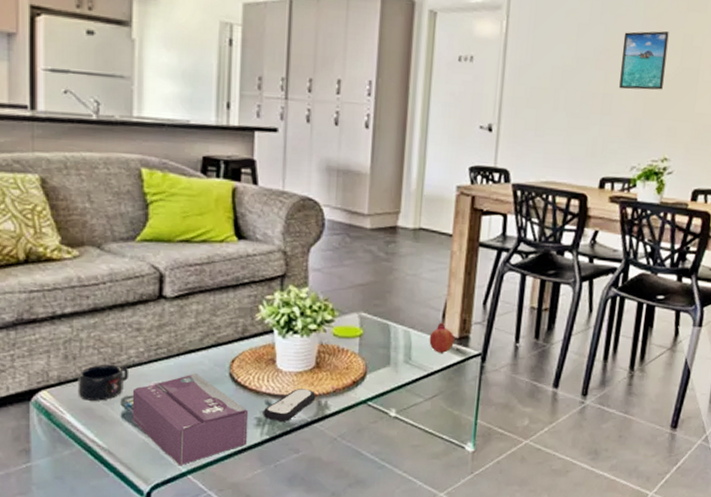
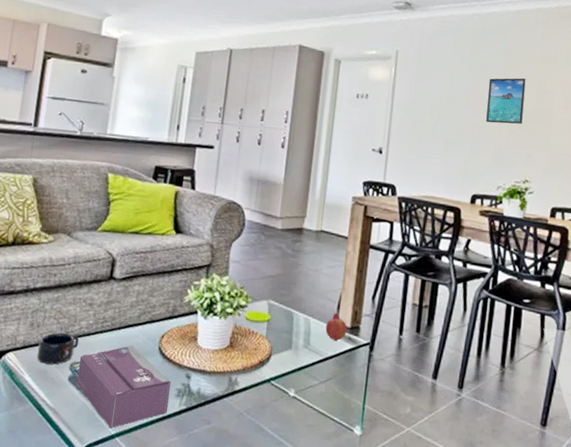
remote control: present [263,389,316,422] -> none [183,365,228,394]

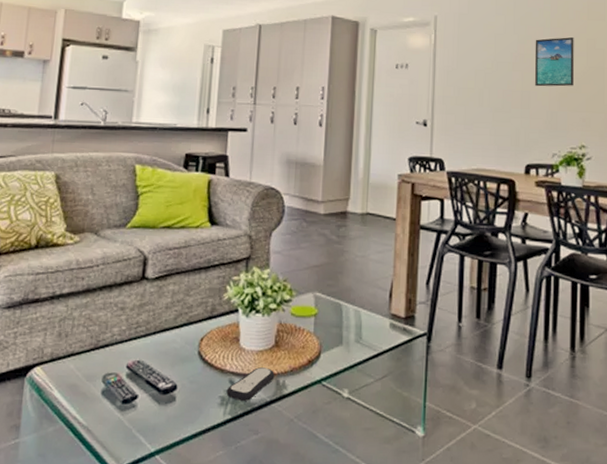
mug: present [36,332,79,365] -> none [66,341,111,378]
tissue box: present [76,345,171,429] -> none [110,351,214,446]
remote control: none [183,365,228,394] -> present [226,367,275,401]
fruit: present [325,312,347,342] -> none [378,302,401,334]

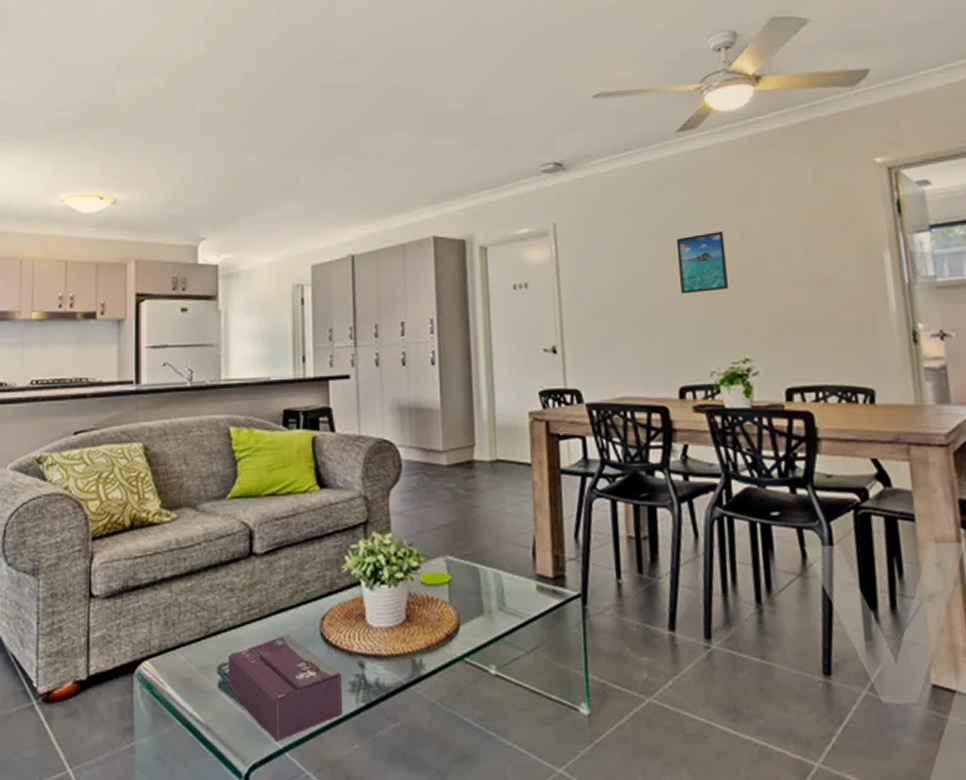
tissue box: none [110,351,214,446] -> present [228,635,343,742]
remote control: present [226,367,275,401] -> none [356,646,410,685]

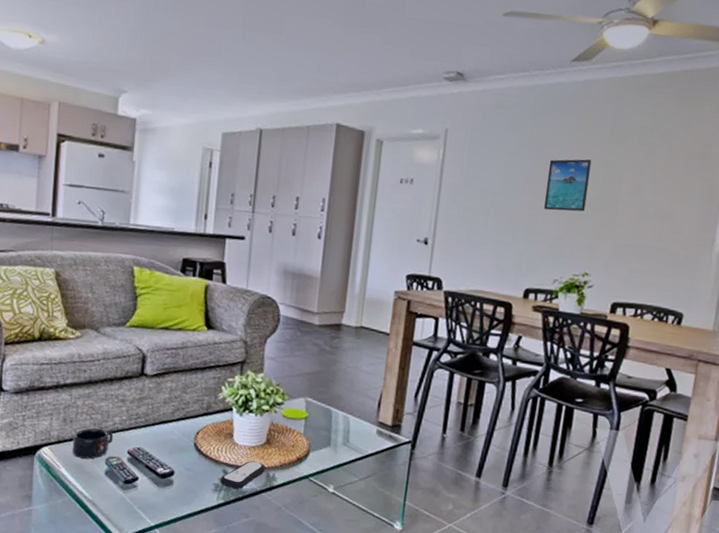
mug: none [177,629,223,670] -> present [72,428,113,459]
tissue box: present [228,635,343,742] -> none [113,441,208,521]
remote control: none [356,646,410,685] -> present [220,461,266,489]

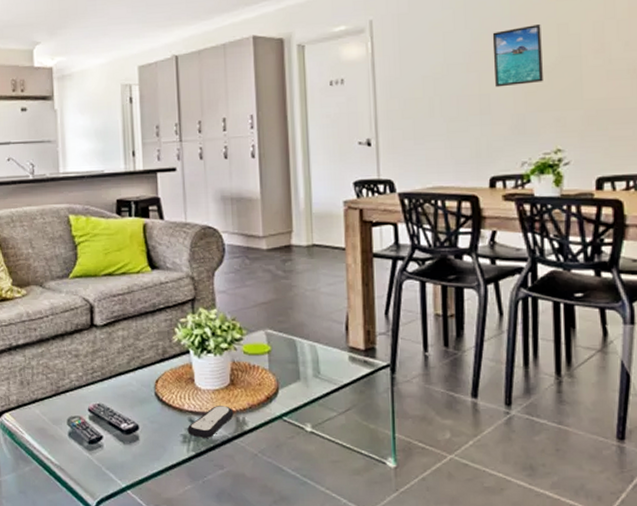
mug: present [72,428,113,459] -> none [32,388,71,421]

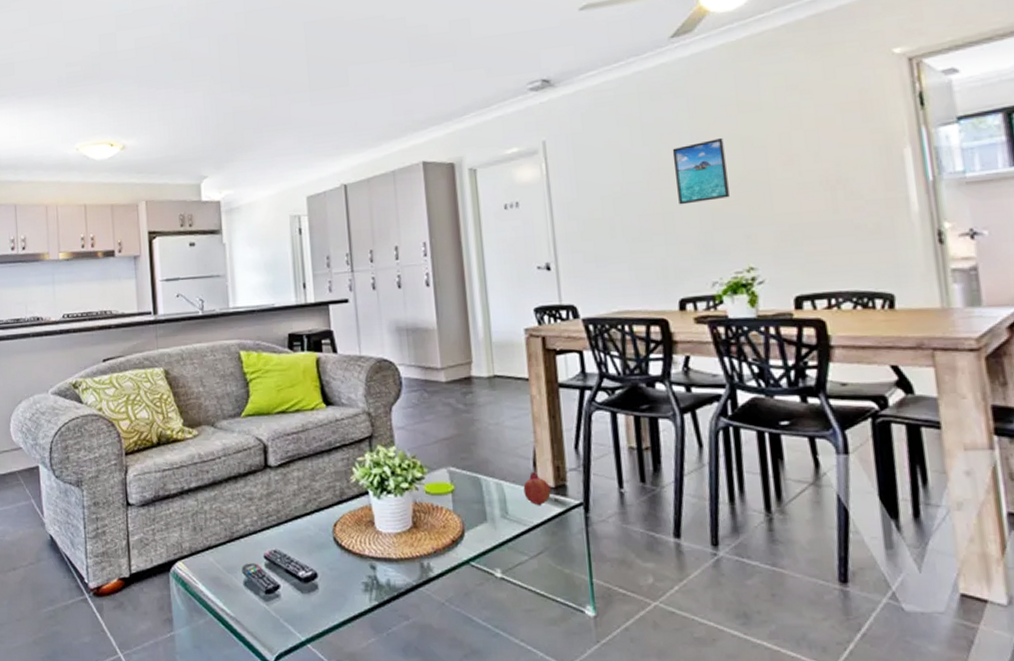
remote control: present [187,406,234,438] -> none [369,550,418,586]
fruit: none [335,335,361,367] -> present [523,471,551,506]

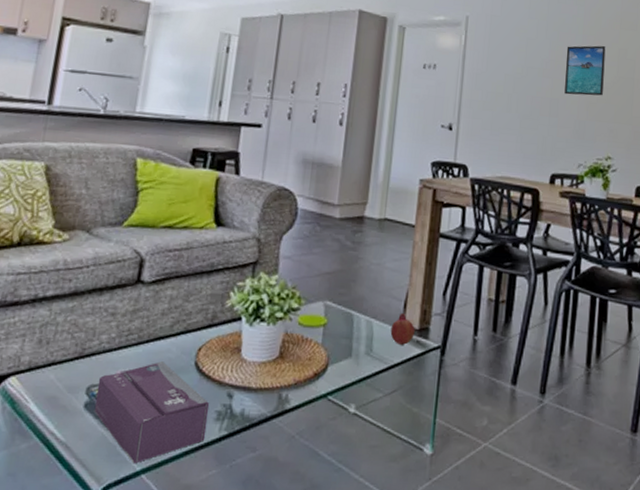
tissue box: none [251,539,358,635] -> present [94,361,210,464]

